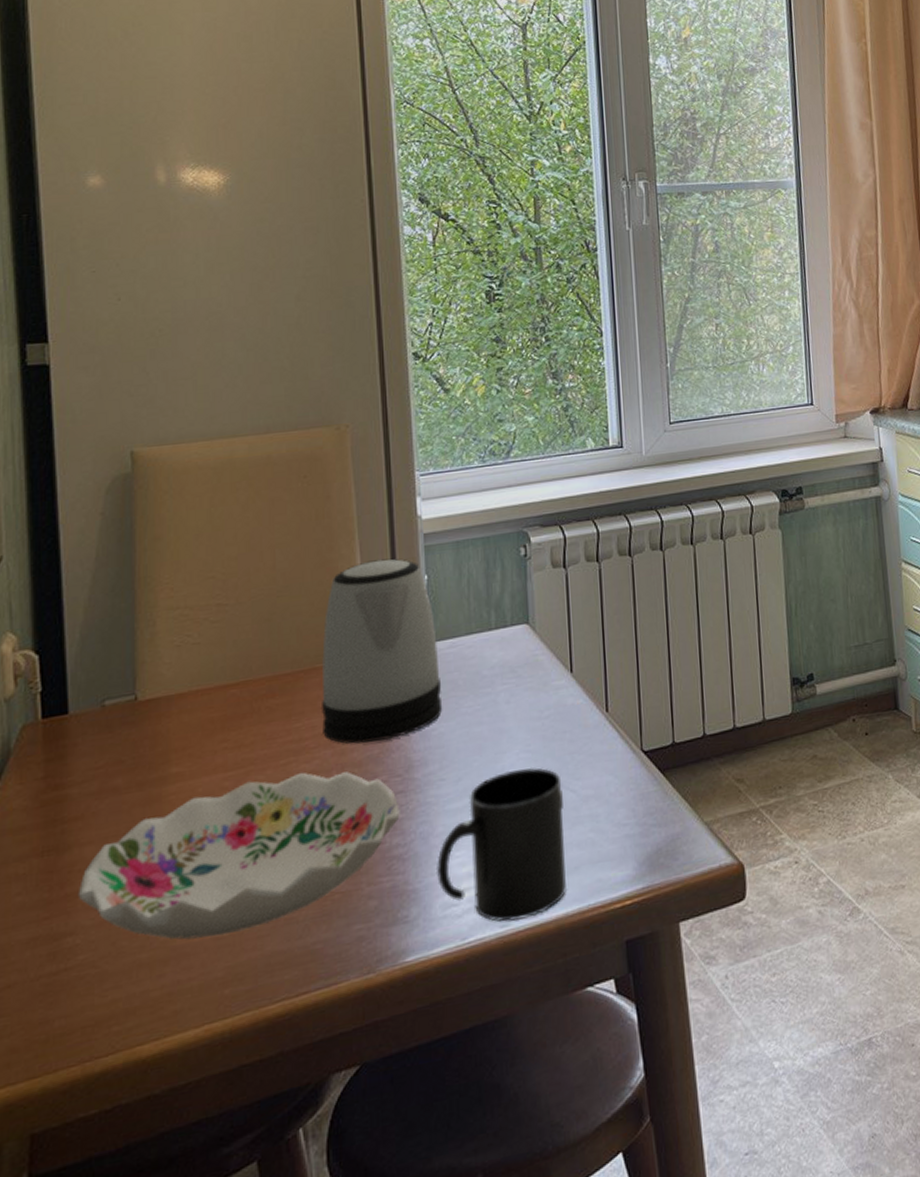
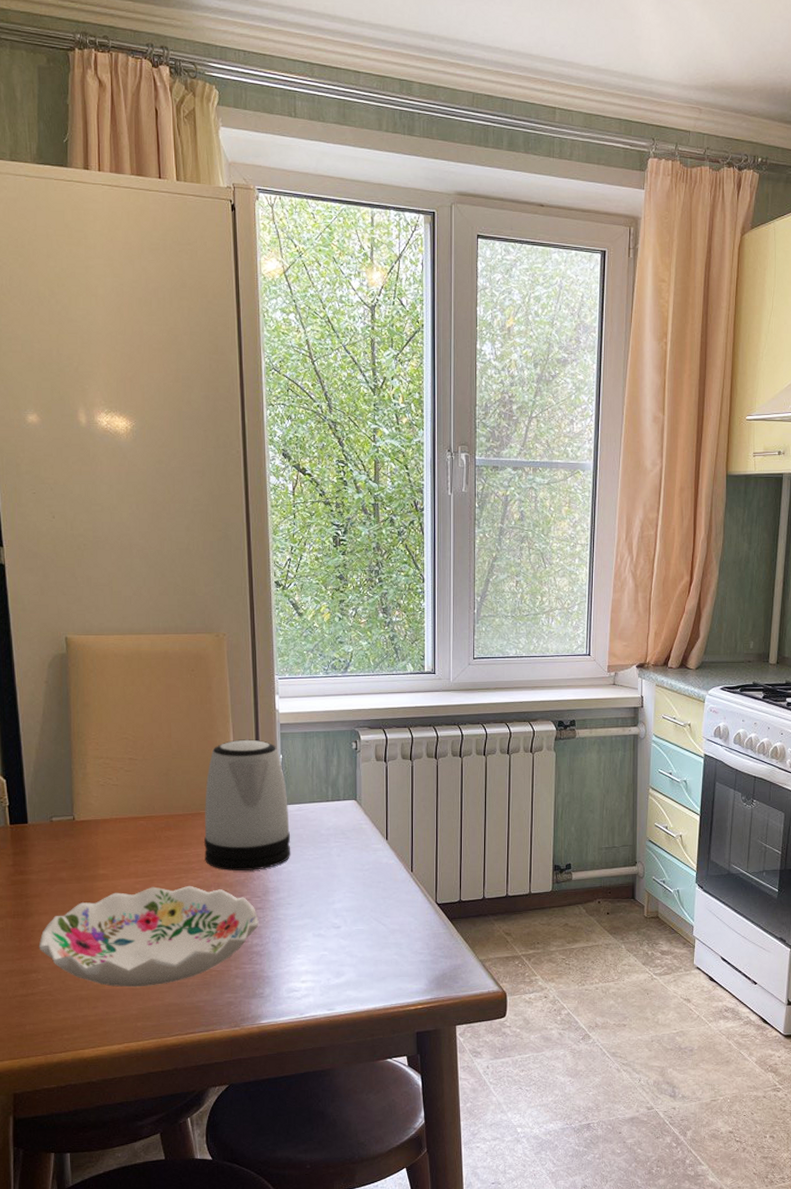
mug: present [435,767,566,922] -> none [283,903,376,1008]

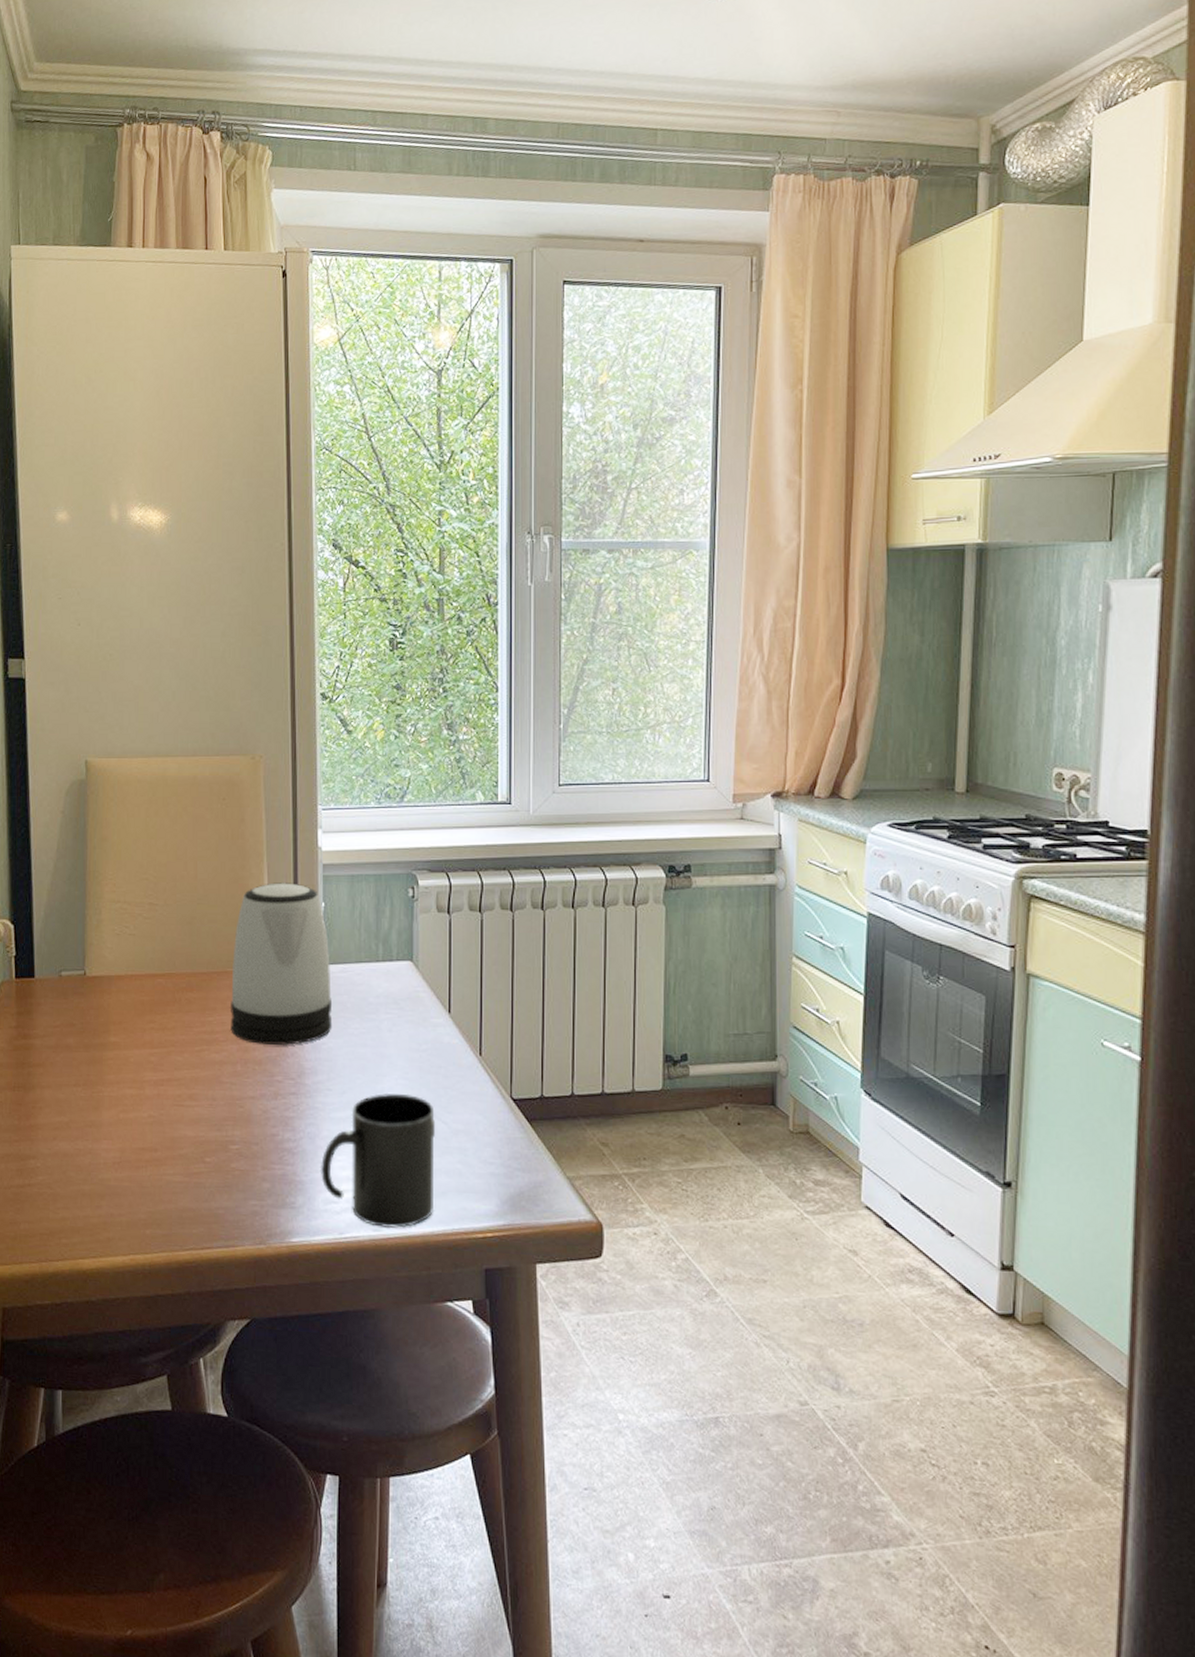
decorative bowl: present [38,885,259,987] -> none [39,1060,292,1185]
mug: none [283,903,376,1008] -> present [320,1092,435,1229]

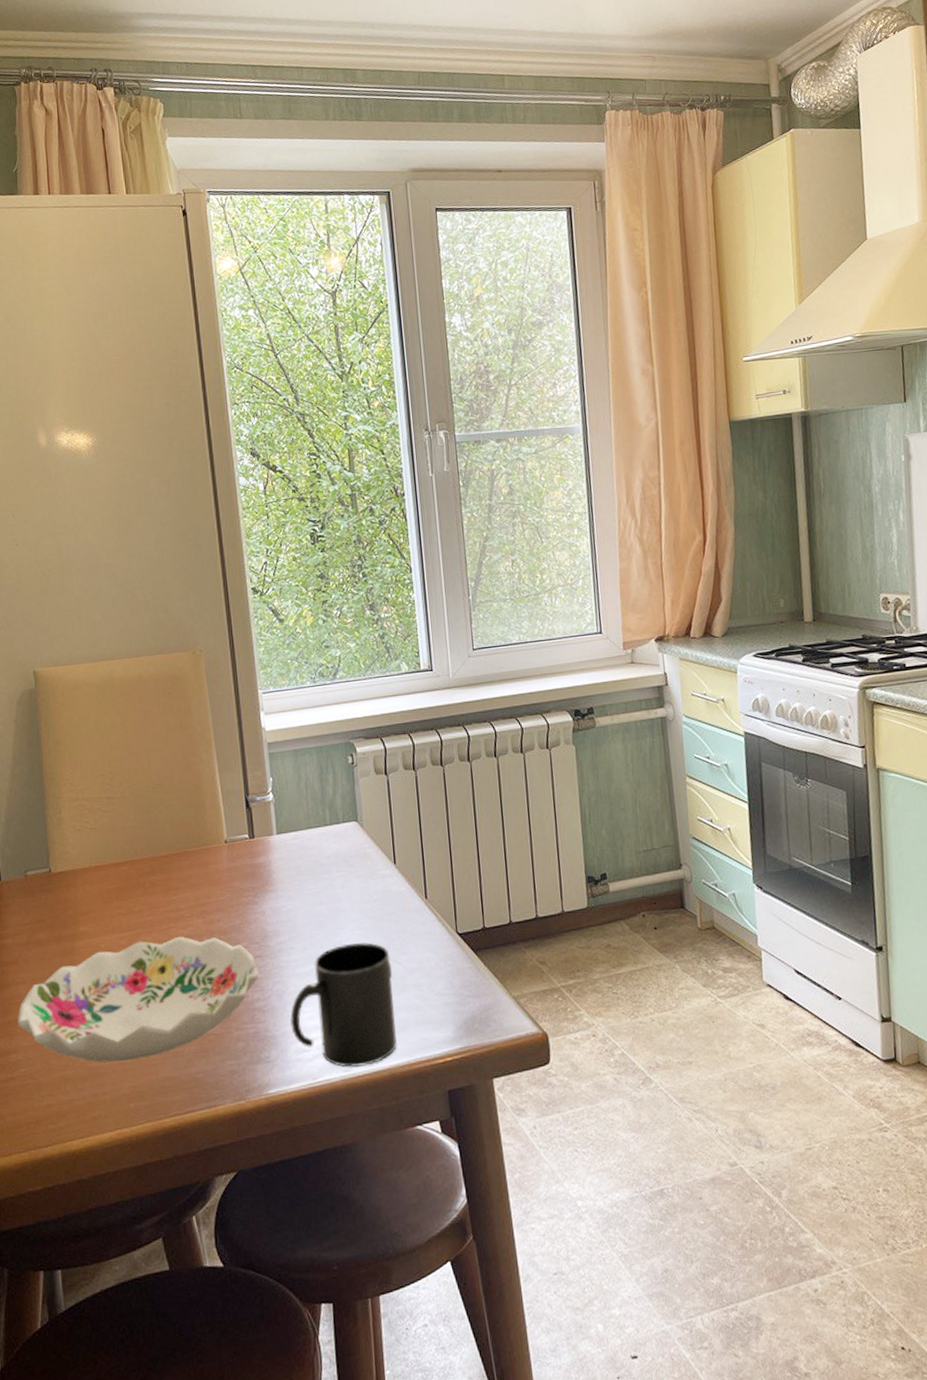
decorative bowl: none [39,1060,292,1185] -> present [17,936,259,1063]
kettle: present [230,882,333,1045] -> none [191,763,290,915]

